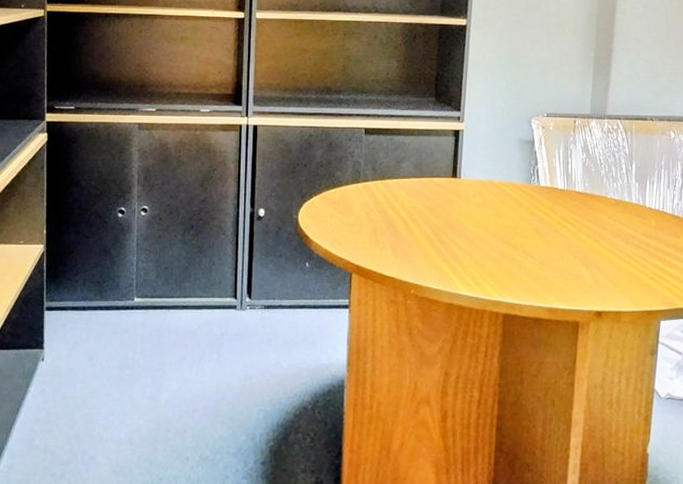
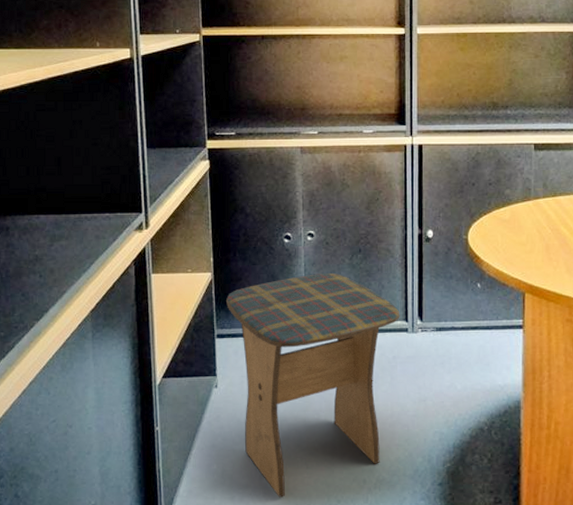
stool: none [57,249,230,474] -> present [226,273,400,497]

